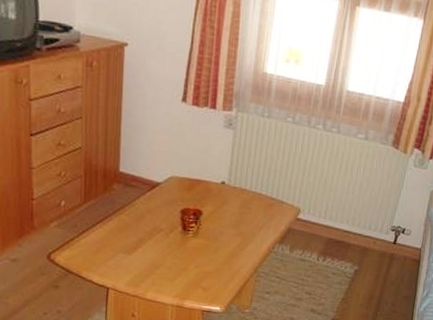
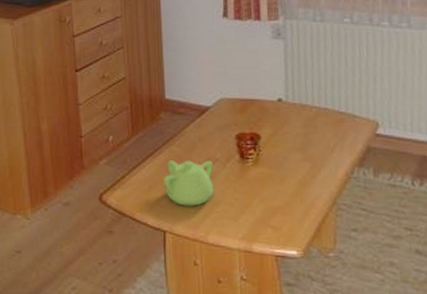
teapot: none [110,227,158,268] -> present [163,160,214,206]

